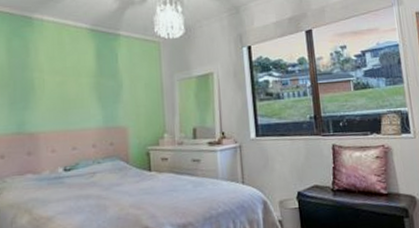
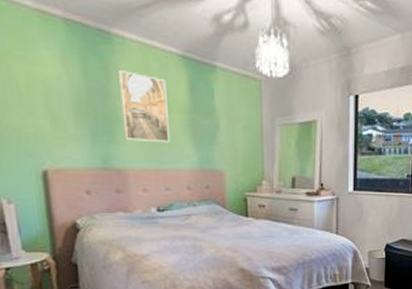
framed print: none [35,46,78,106] -> present [117,70,170,143]

